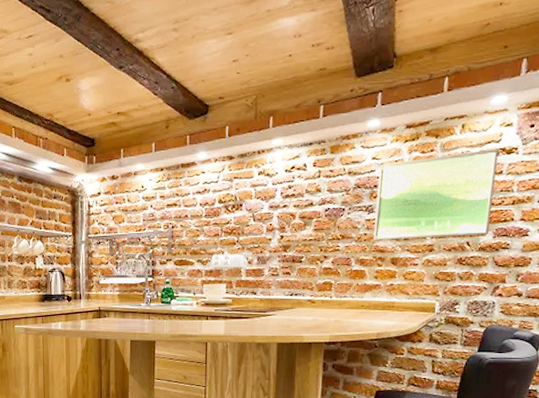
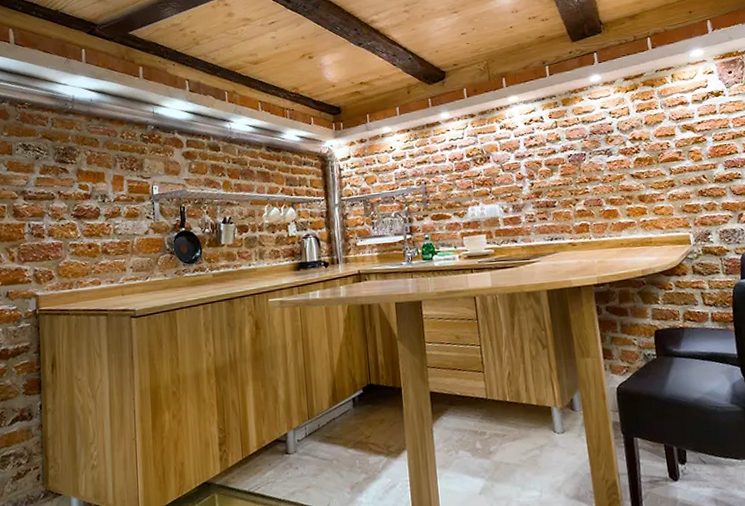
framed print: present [373,148,499,241] -> none [609,92,719,181]

